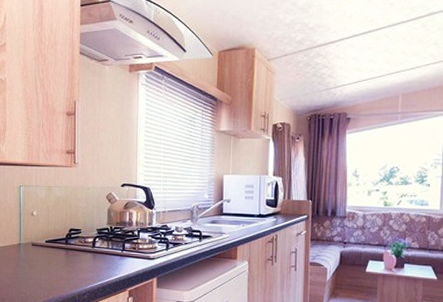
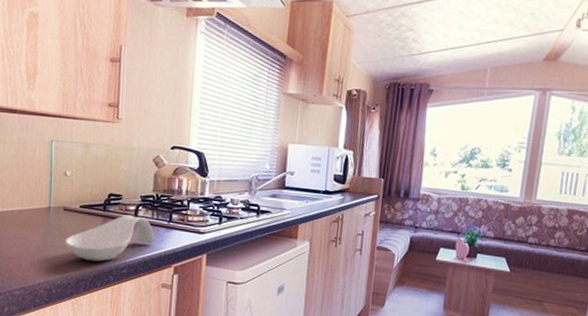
spoon rest: none [33,246,111,289] -> present [64,215,155,262]

